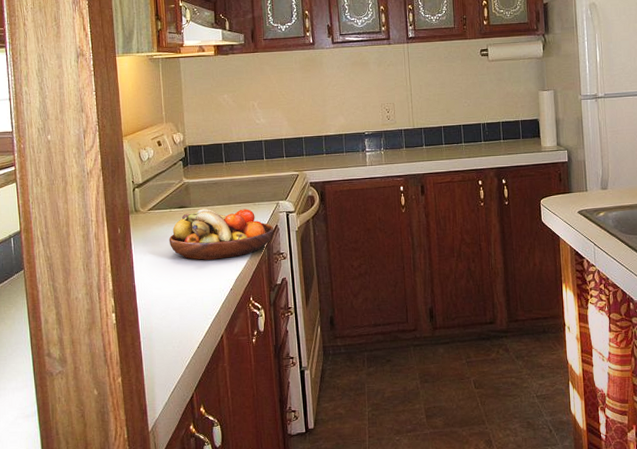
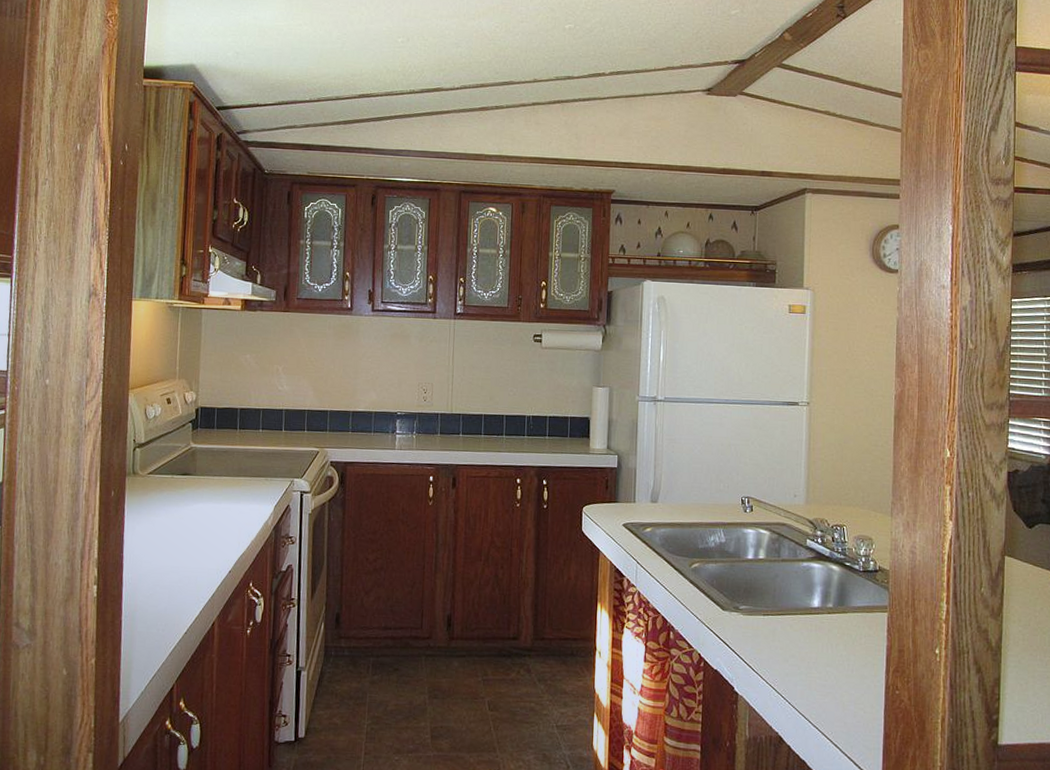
fruit bowl: present [169,208,275,260] -> none [166,478,285,537]

